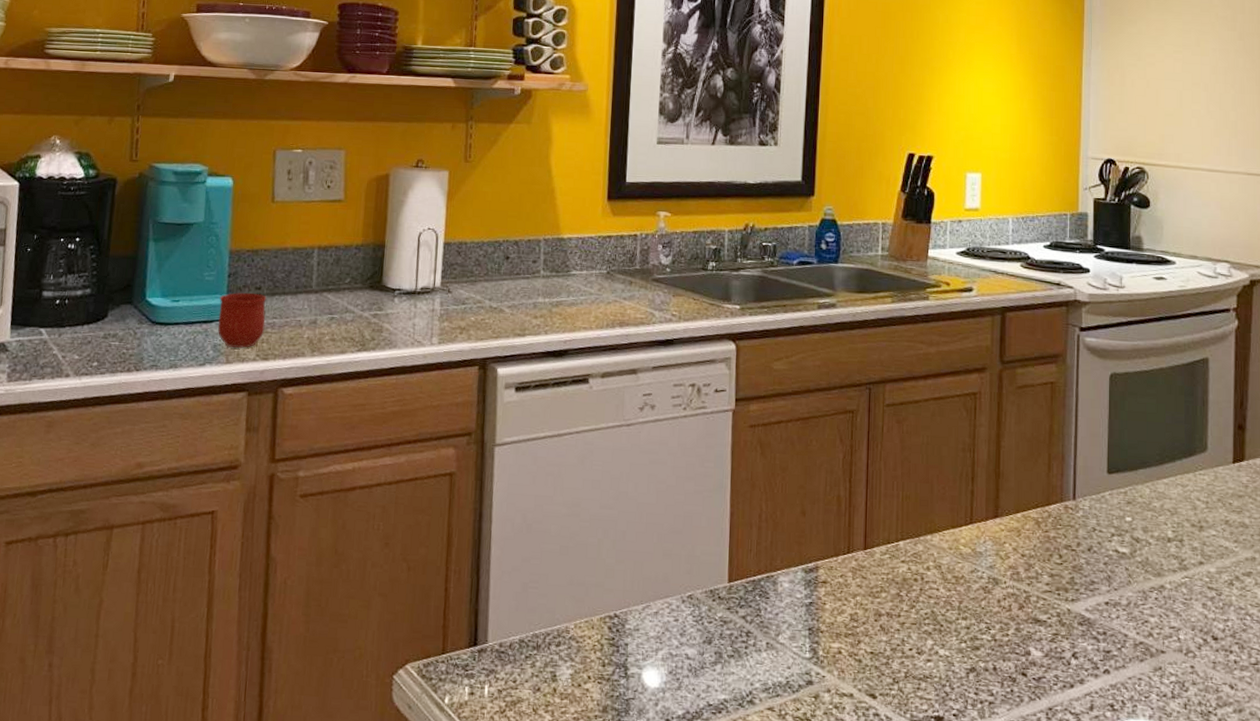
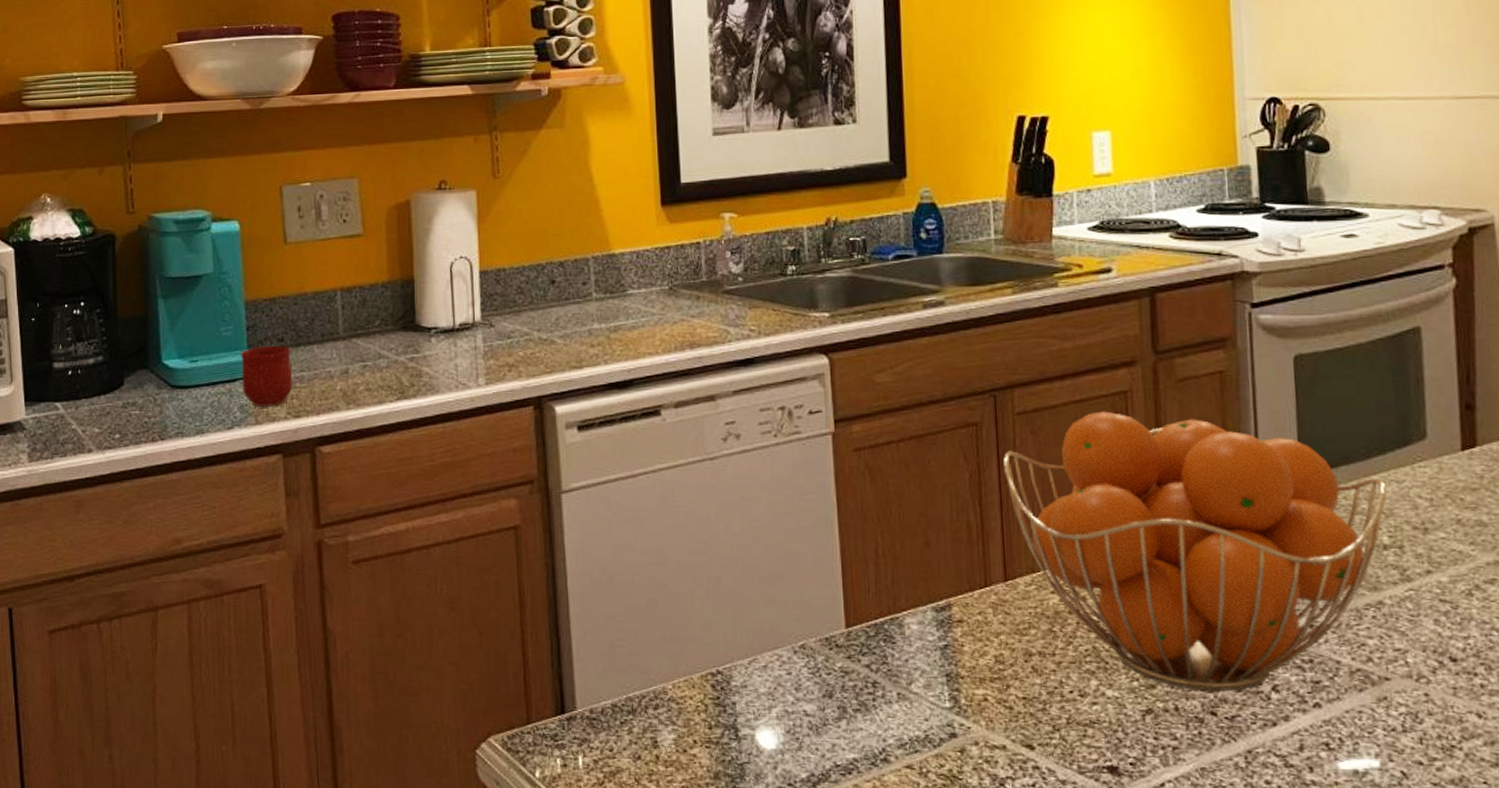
fruit basket: none [871,408,1174,656] -> present [1002,411,1388,692]

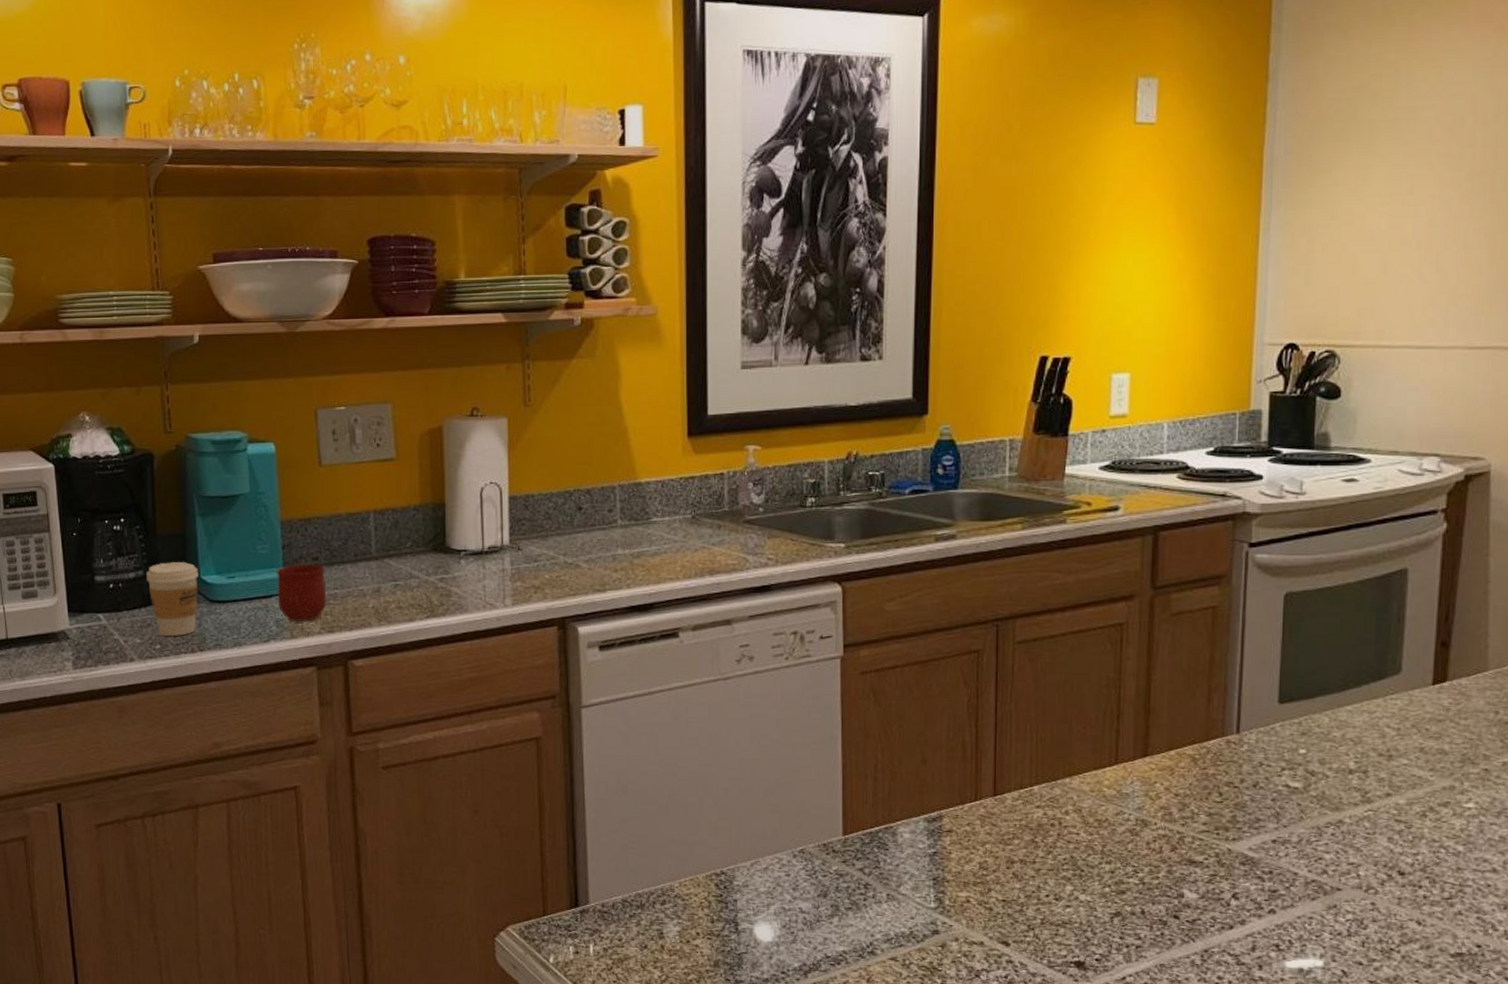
coffee cup: none [107,346,160,424] -> present [147,562,198,636]
fruit basket: present [1002,411,1388,692] -> none [1000,642,1359,898]

